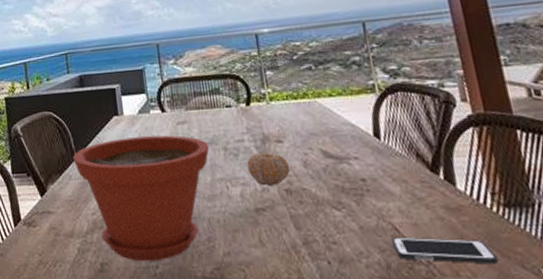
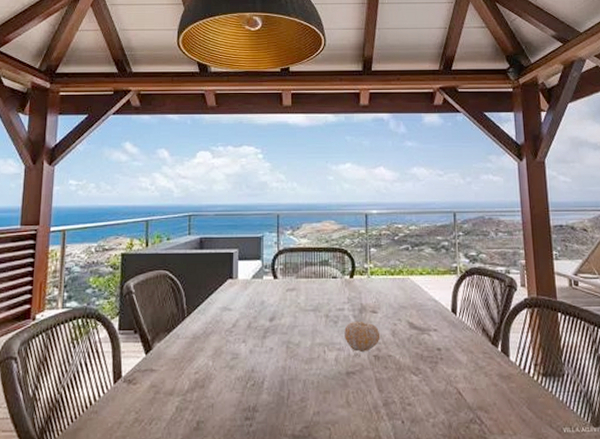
plant pot: present [72,135,210,262] -> none [183,300,313,420]
cell phone: present [391,237,498,264] -> none [455,400,533,424]

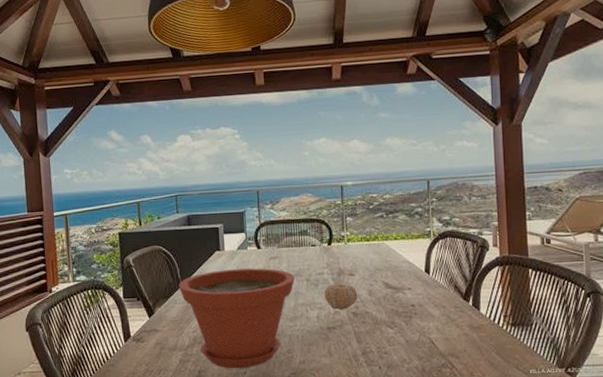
plant pot: none [183,300,313,420] -> present [178,268,295,369]

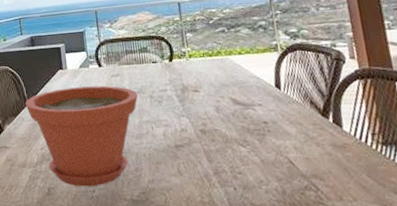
fruit: present [324,283,358,310] -> none [169,99,205,127]

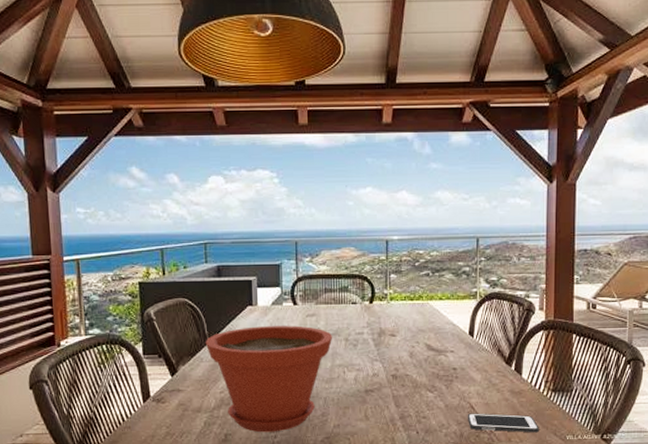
cell phone: none [287,168,375,191] -> present [467,413,539,433]

